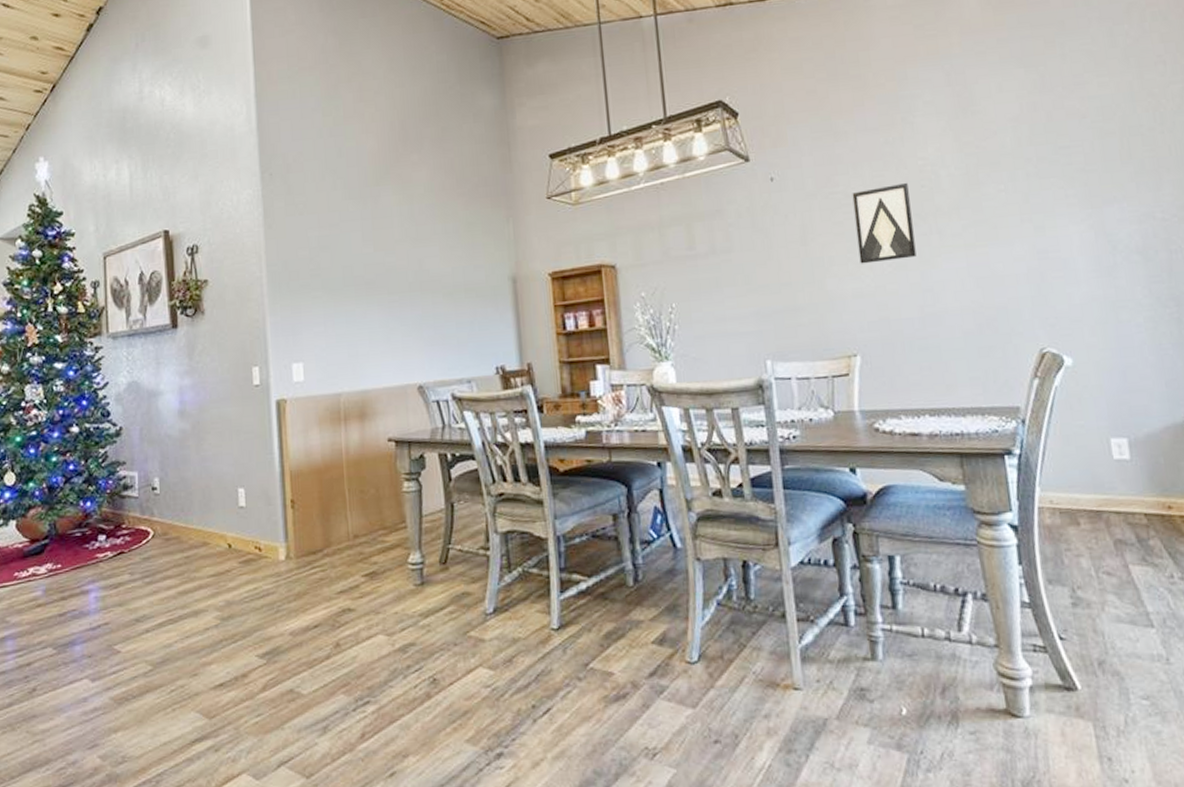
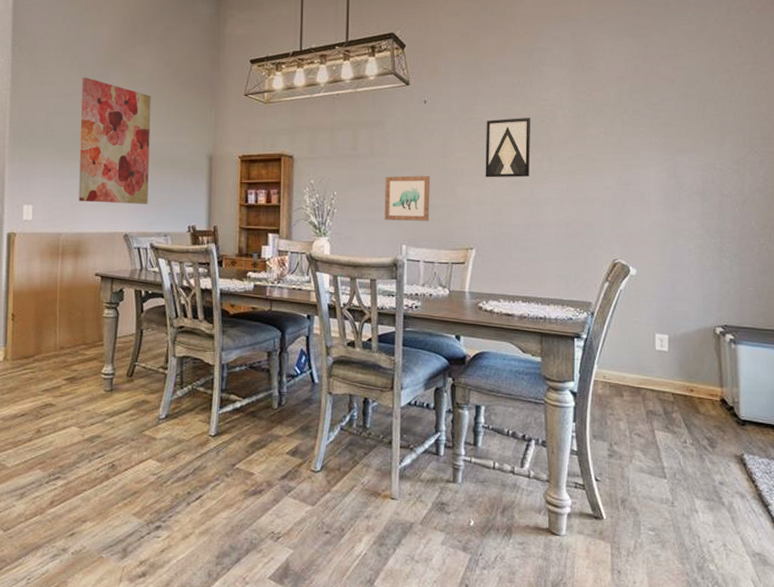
wall art: none [347,200,443,351] -> present [78,77,151,204]
wall art: none [734,270,797,332] -> present [384,175,431,221]

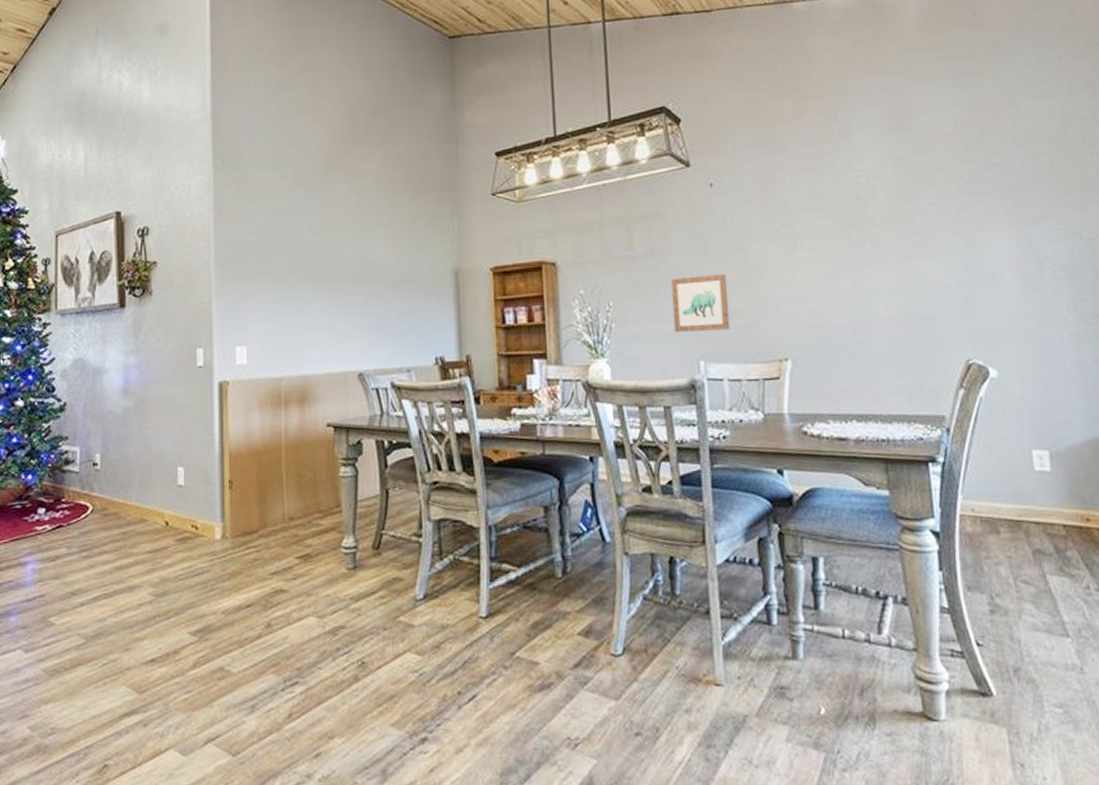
wall art: present [78,77,151,204] -> none [297,189,385,338]
wall art: present [485,117,530,178] -> none [788,193,849,271]

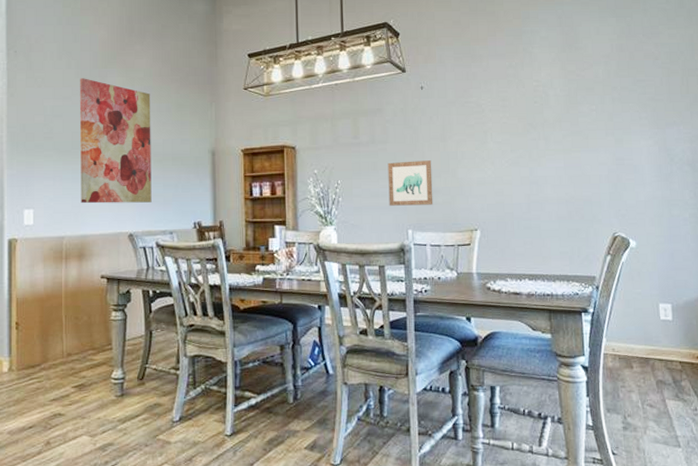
wall art: none [297,189,385,338] -> present [79,78,152,204]

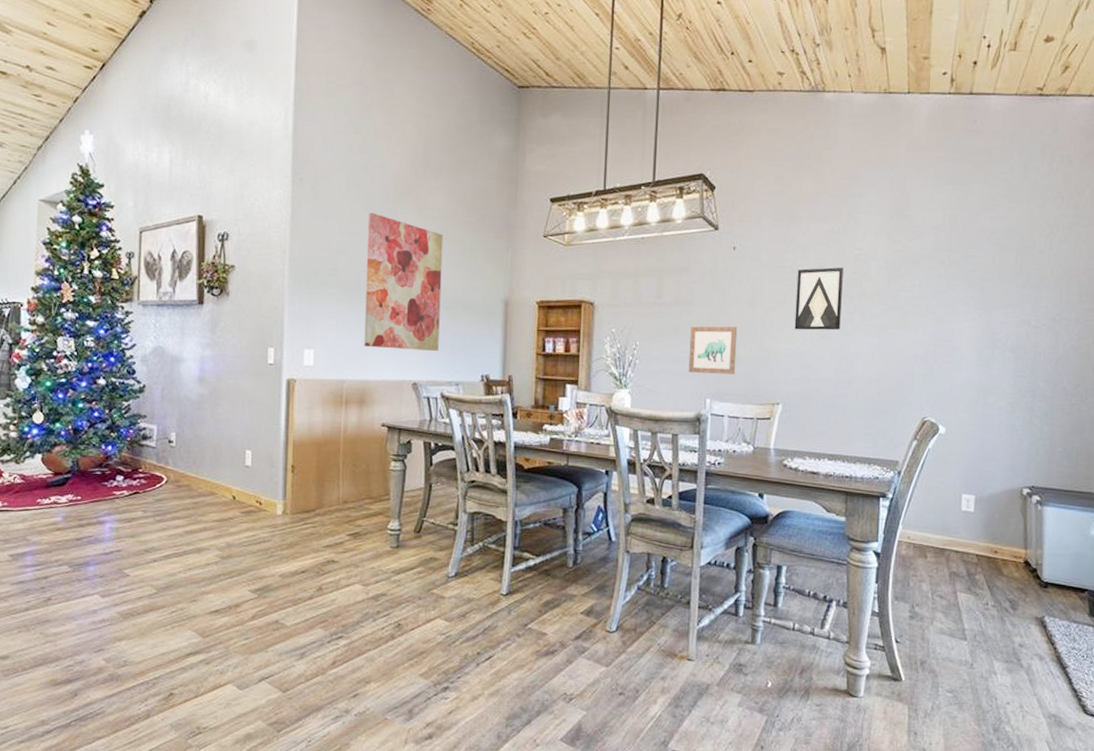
wall art: none [482,98,527,159] -> present [794,267,843,330]

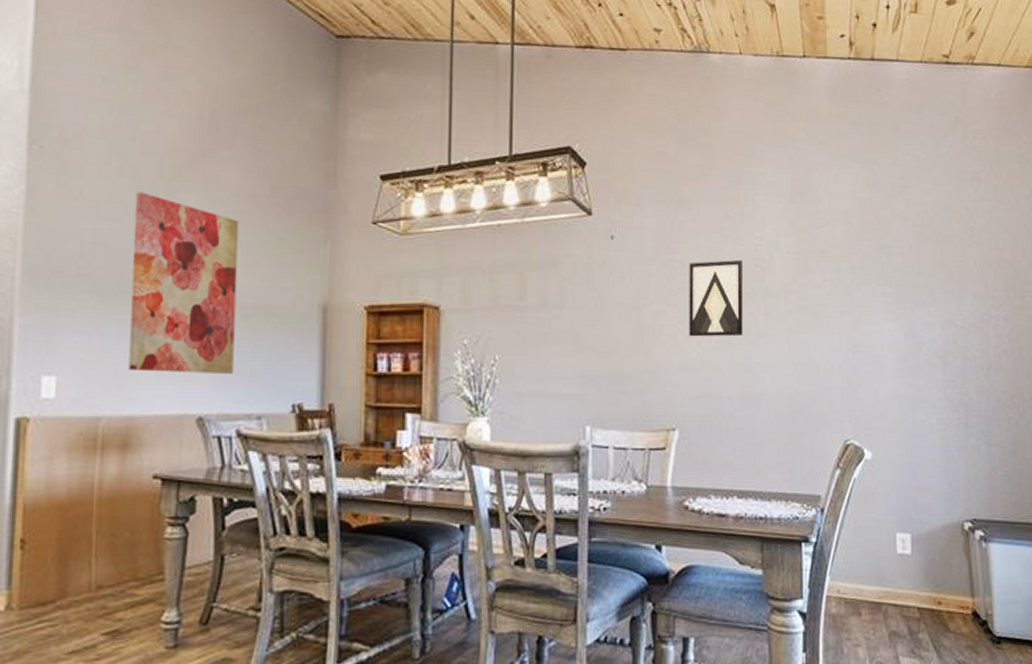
wall art: present [688,326,738,374] -> none [562,334,621,394]

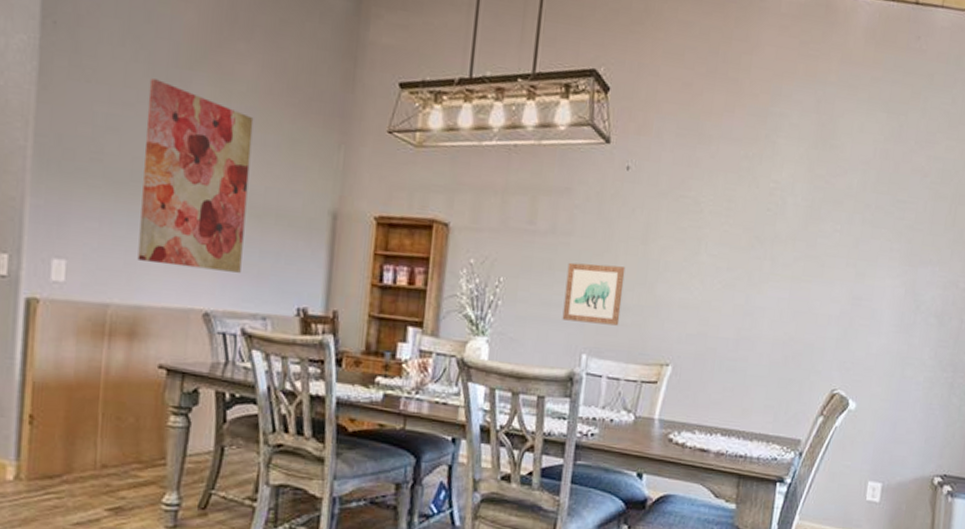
wall art: none [562,334,621,394] -> present [562,262,626,326]
wall art: present [689,259,743,337] -> none [693,200,756,279]

